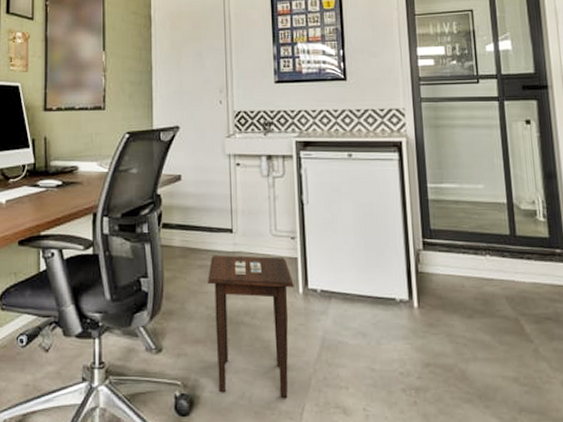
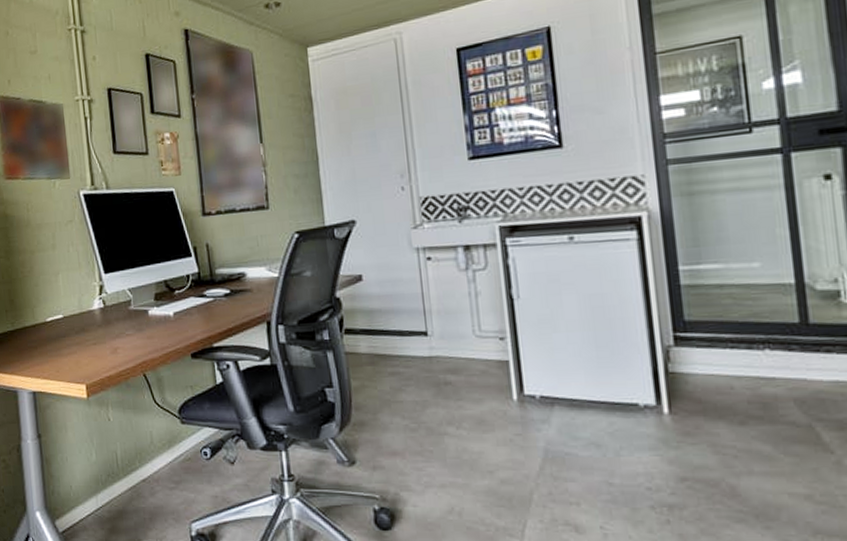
side table: present [208,254,294,398] -> none [401,360,506,513]

